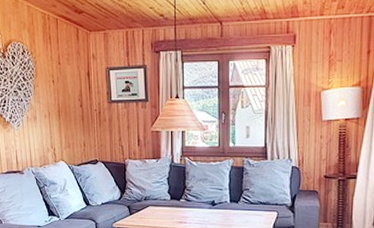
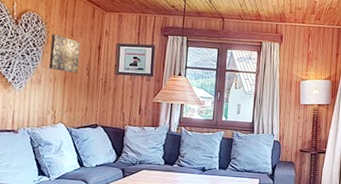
wall art: none [39,65,71,106] -> present [48,34,80,73]

